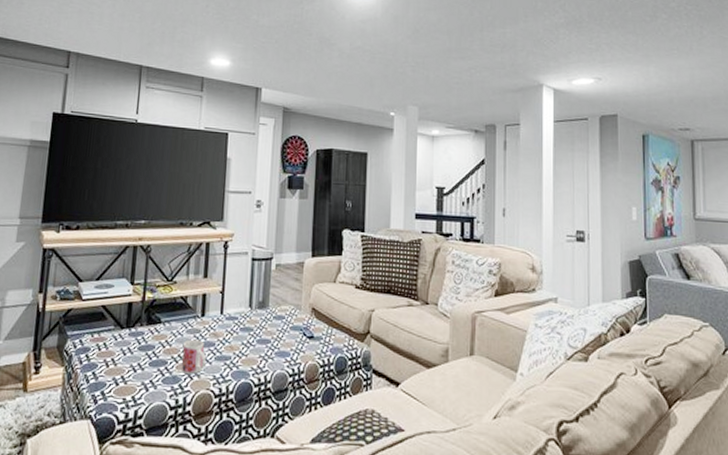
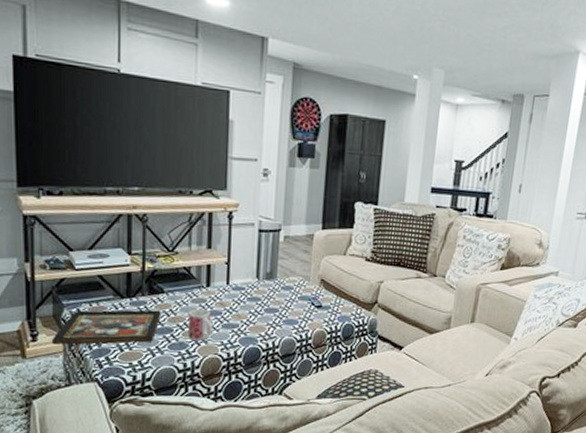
decorative tray: none [52,340,157,378] -> present [51,310,161,346]

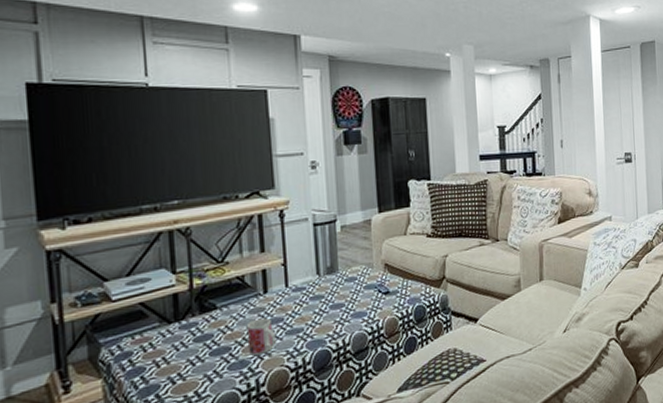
decorative tray: present [51,310,161,346] -> none [88,329,216,394]

